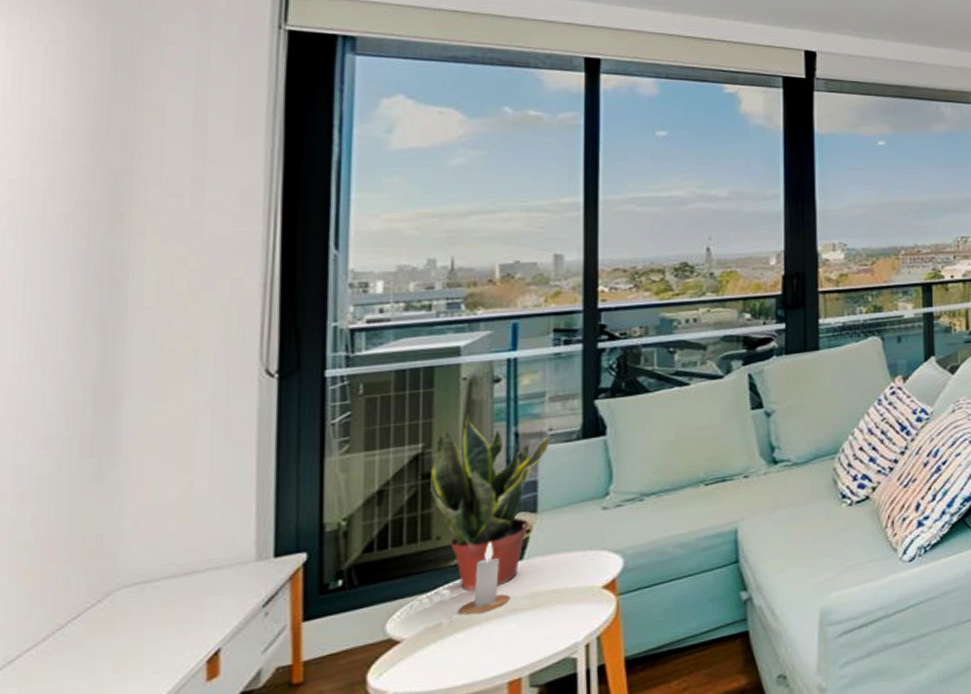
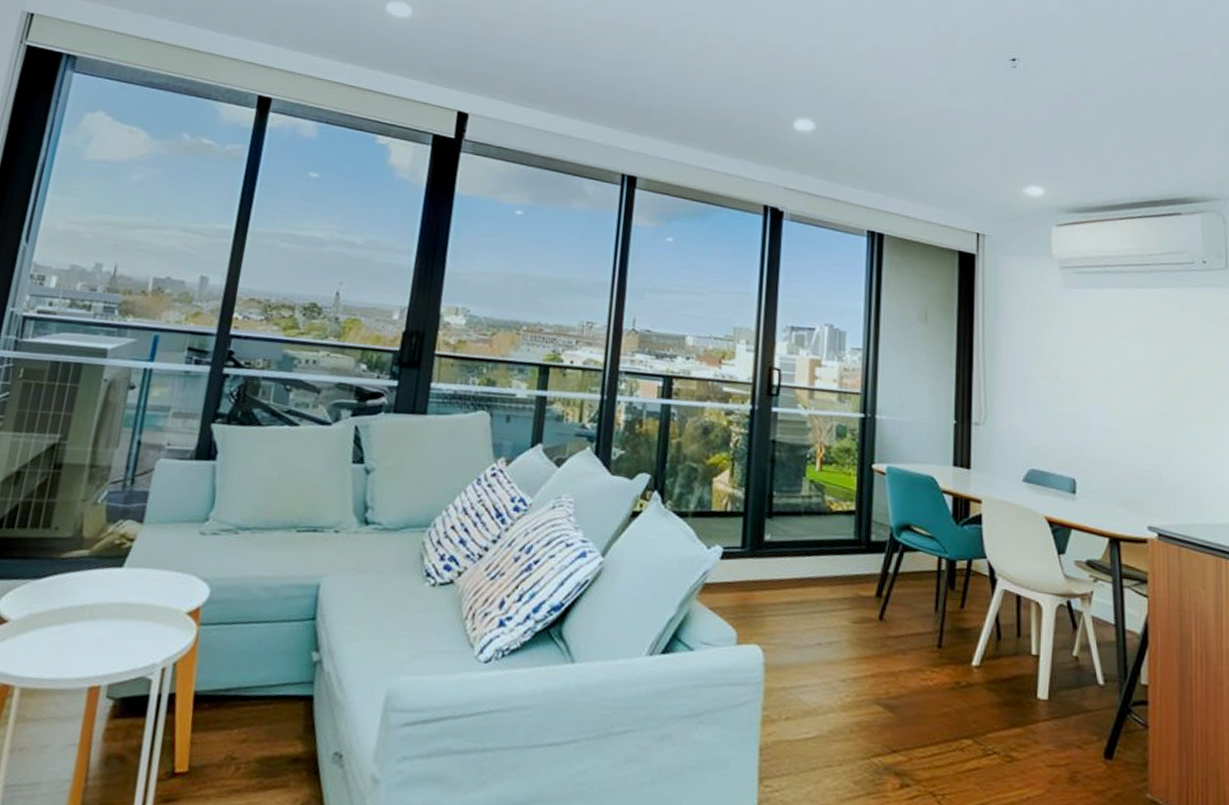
potted plant: present [431,413,551,593] -> none [58,414,169,589]
candle: present [458,542,510,616] -> none [60,542,106,612]

